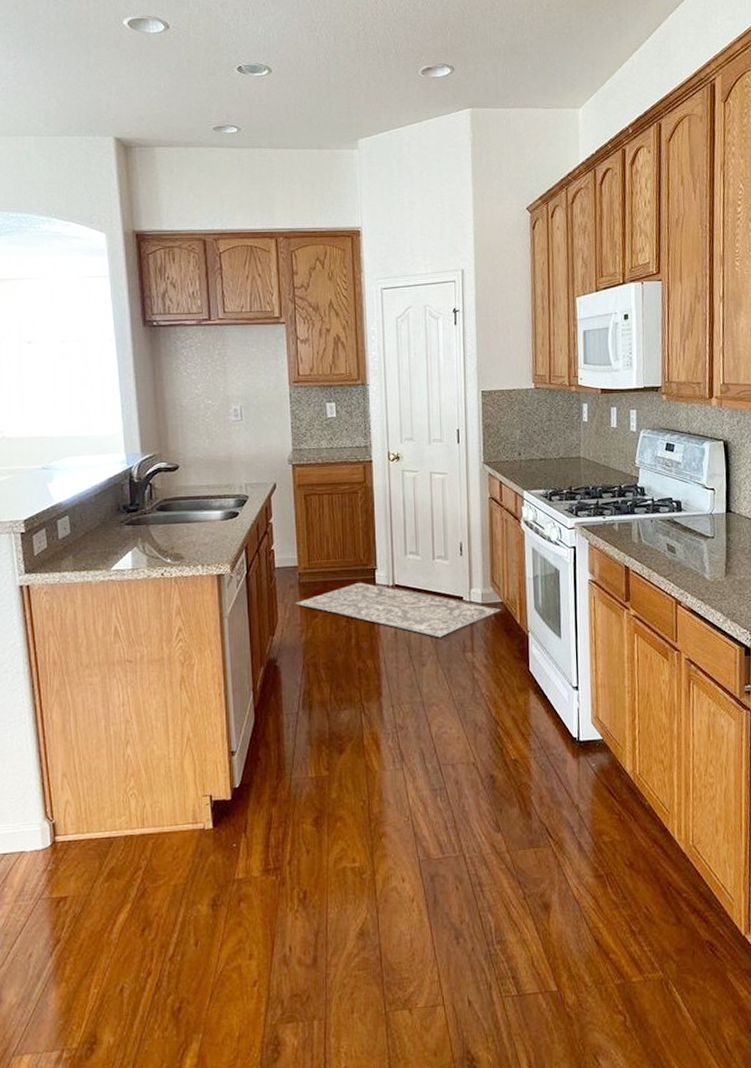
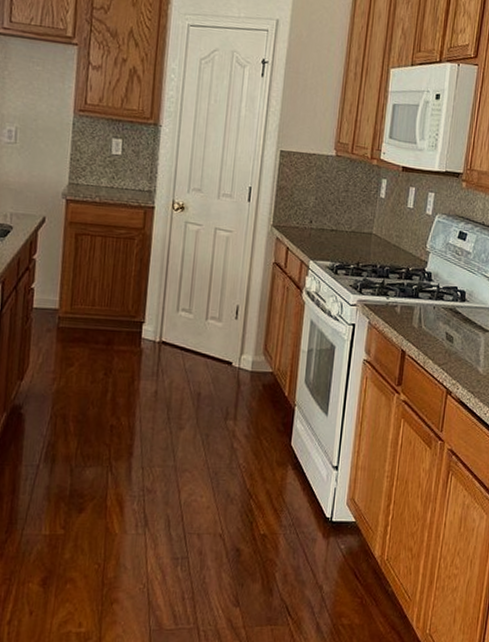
rug: present [295,582,501,638] -> none [51,334,270,402]

